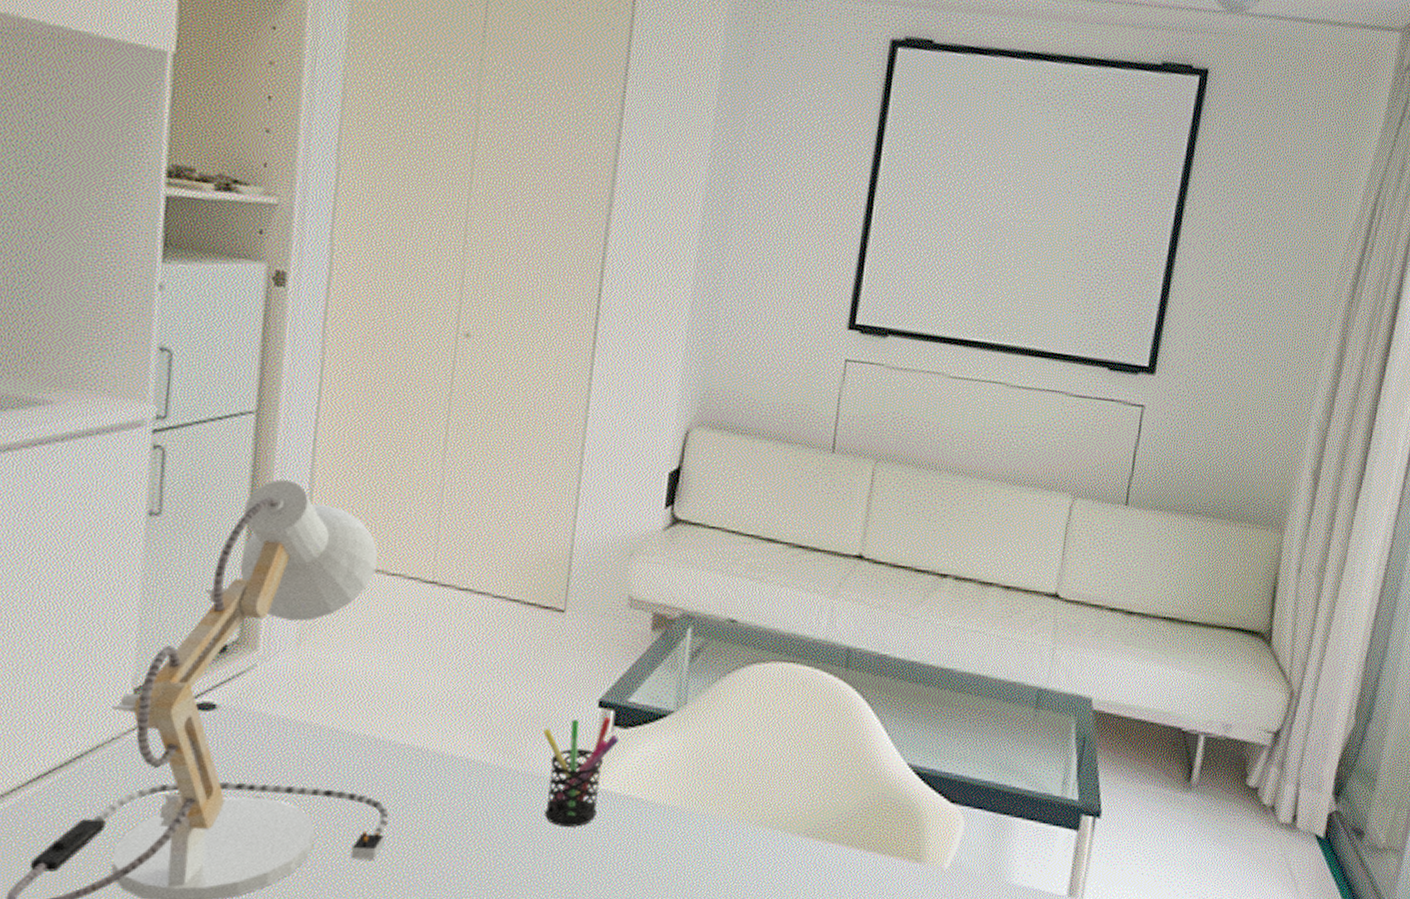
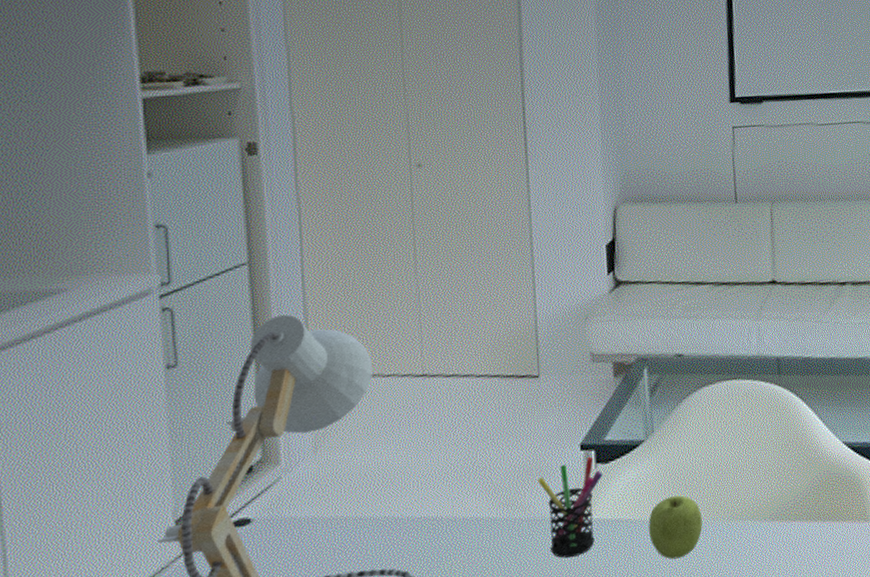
fruit: none [660,783,726,856] -> present [648,495,703,560]

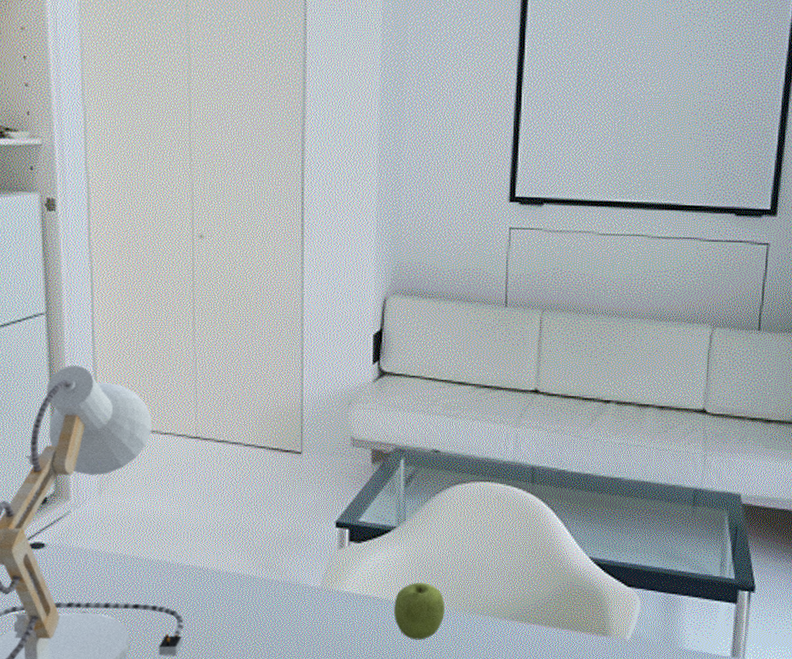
pen holder: present [538,456,602,558] -> none [295,534,354,622]

